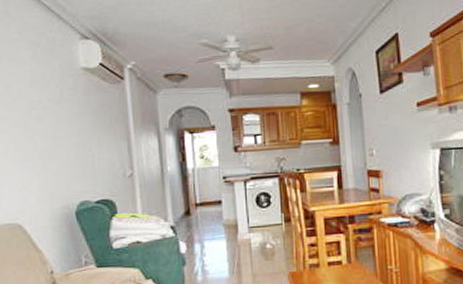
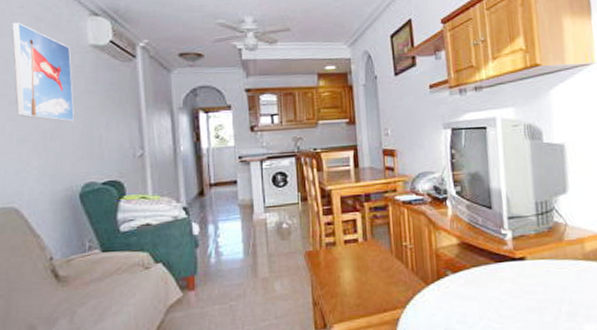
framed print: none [11,47,69,143] -> present [12,22,74,122]

